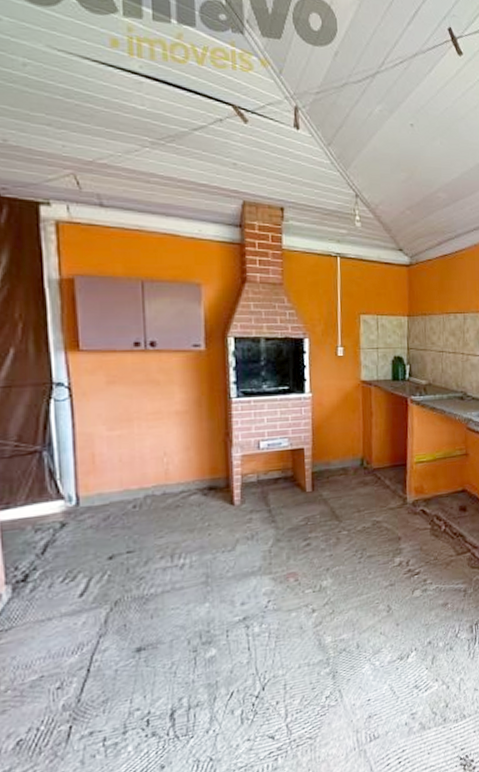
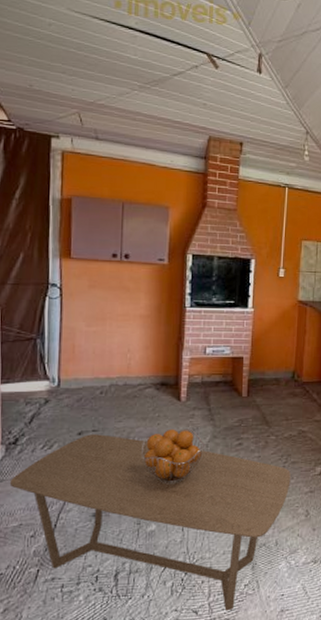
coffee table: none [21,554,368,729] -> present [9,434,291,611]
fruit basket: none [191,535,269,600] -> present [142,429,206,483]

